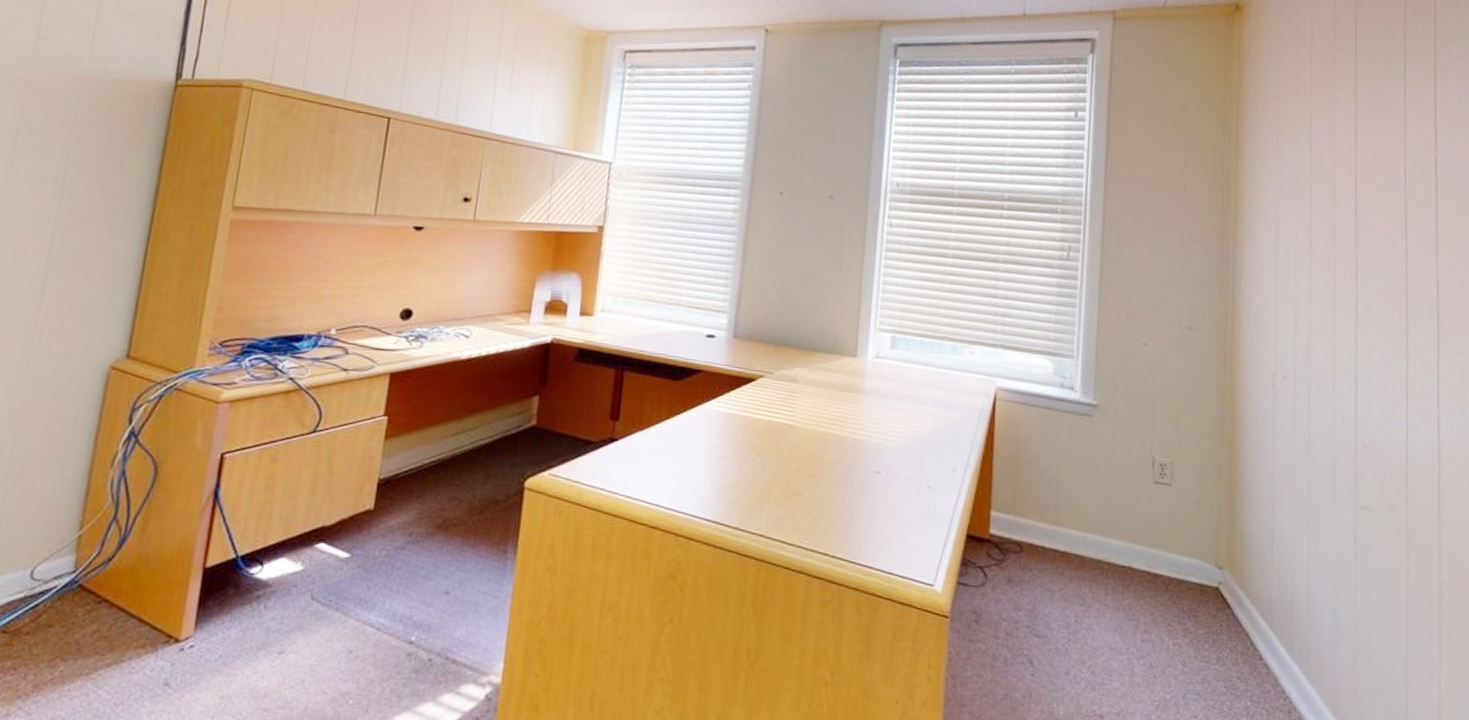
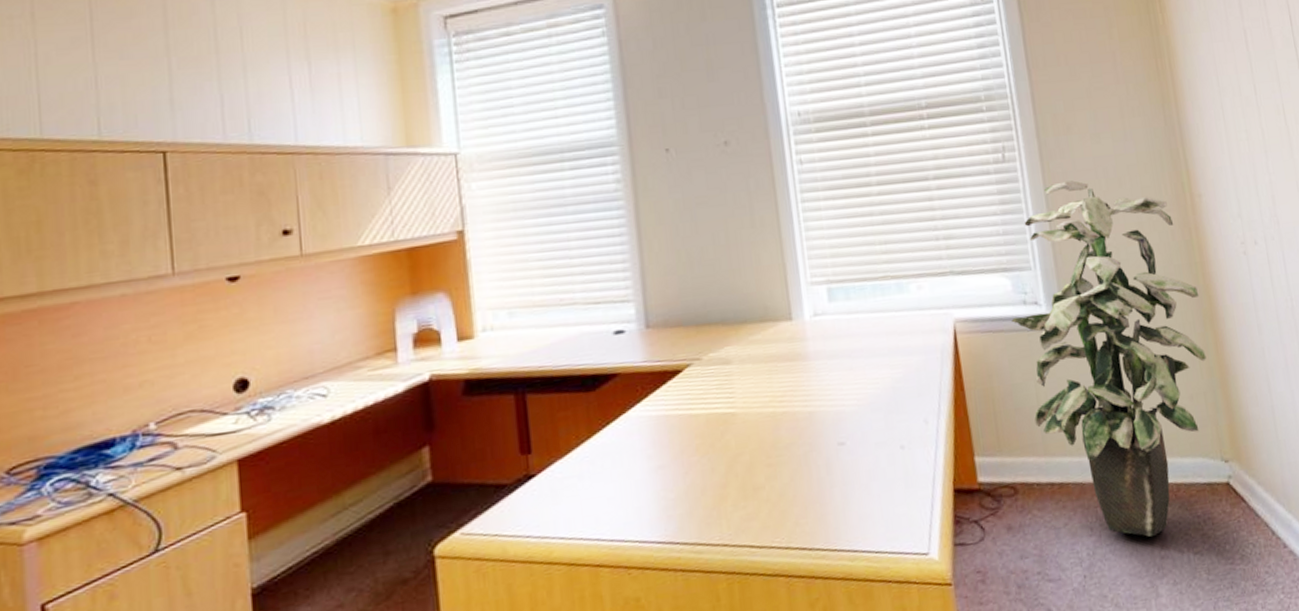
indoor plant: none [1047,287,1223,620] -> present [1011,180,1206,538]

